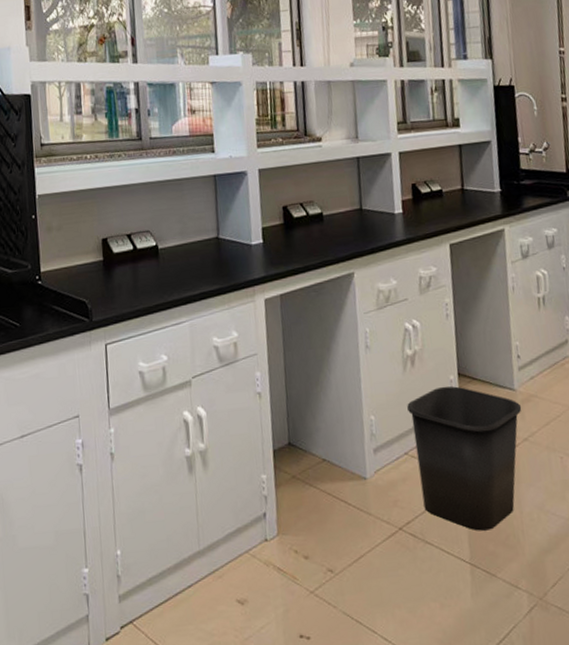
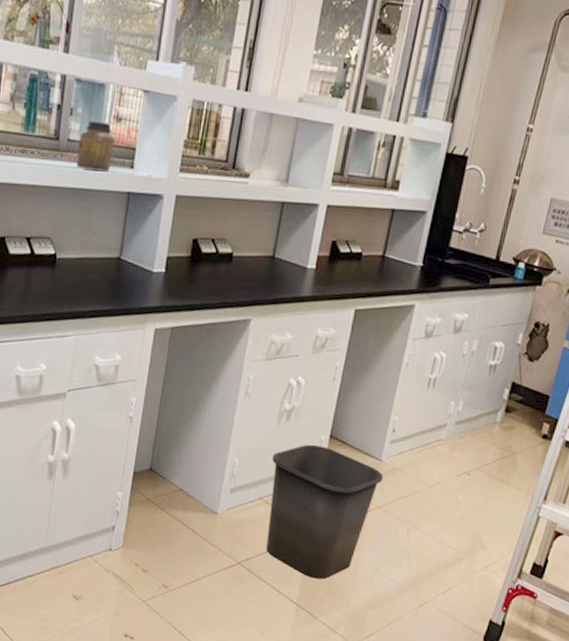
jar: none [160,116,194,162] -> present [76,121,115,172]

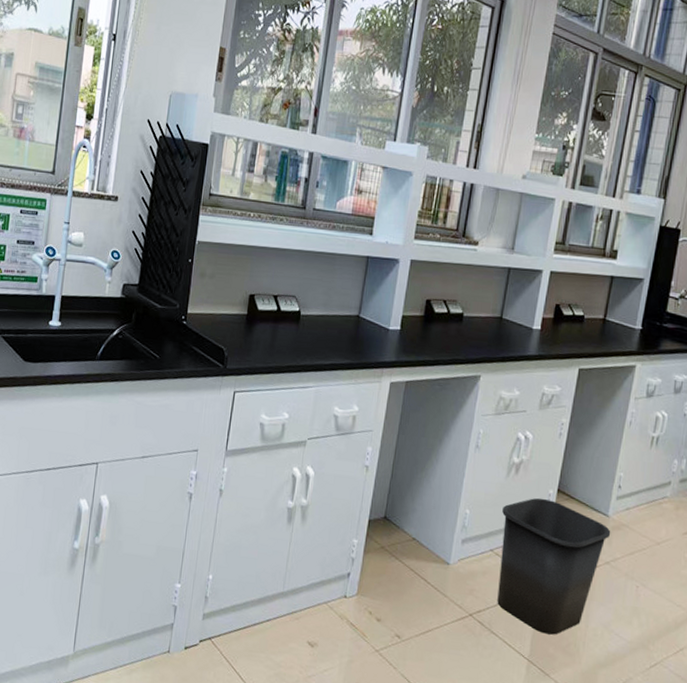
jar: present [76,121,115,172] -> none [320,192,356,238]

